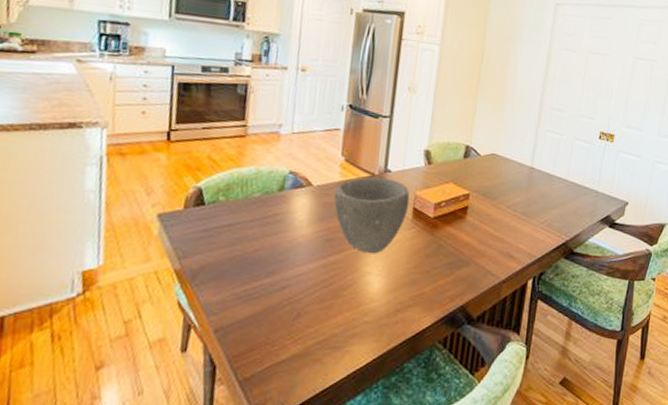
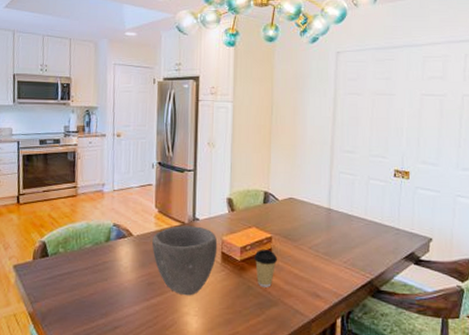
coffee cup: none [448,207,474,247] -> present [254,250,278,287]

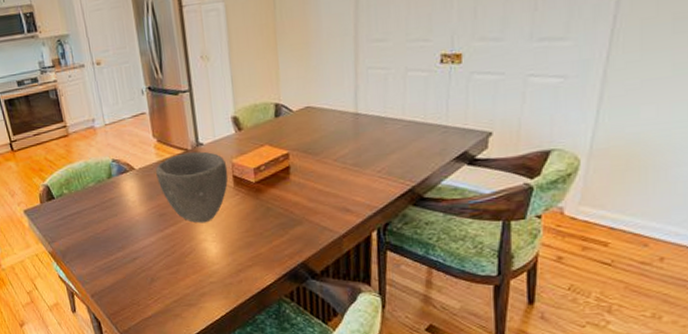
coffee cup: present [254,250,278,287] -> none [270,167,299,207]

